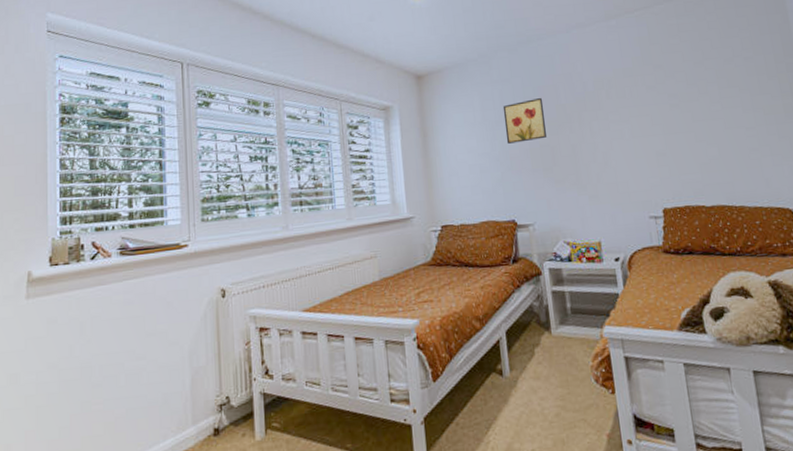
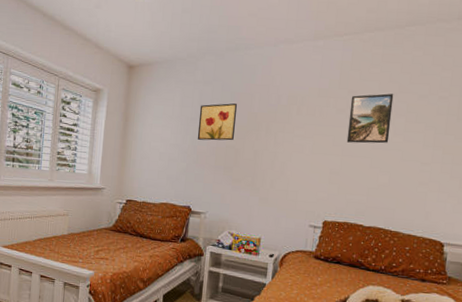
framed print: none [658,62,708,120] -> present [346,93,394,144]

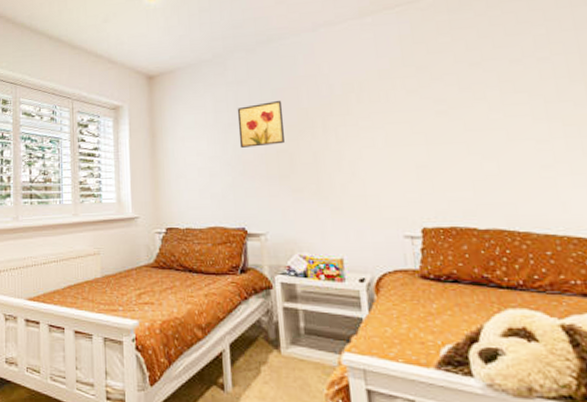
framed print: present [346,93,394,144] -> none [421,63,485,128]

